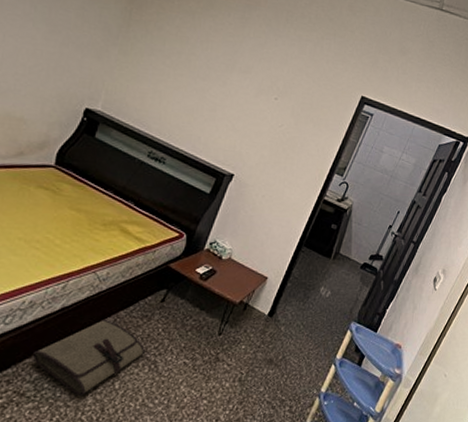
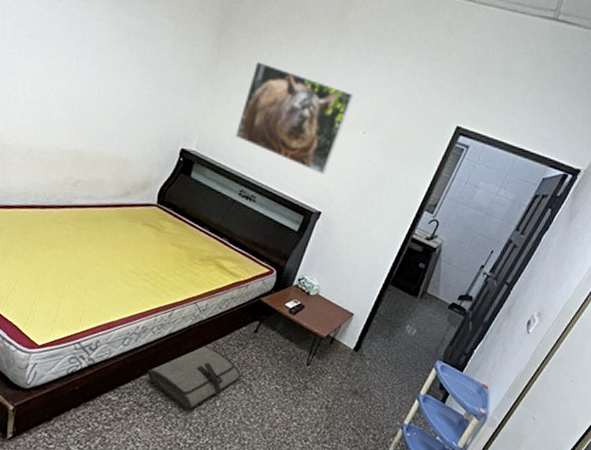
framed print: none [145,27,266,138] -> present [235,61,354,175]

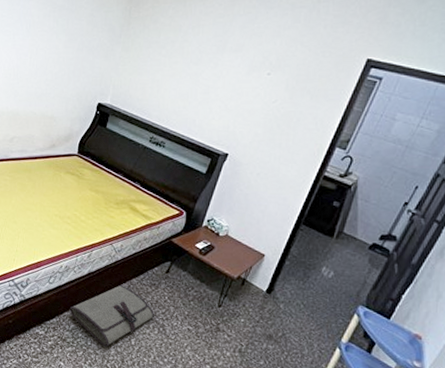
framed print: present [235,61,354,175] -> none [145,18,257,117]

